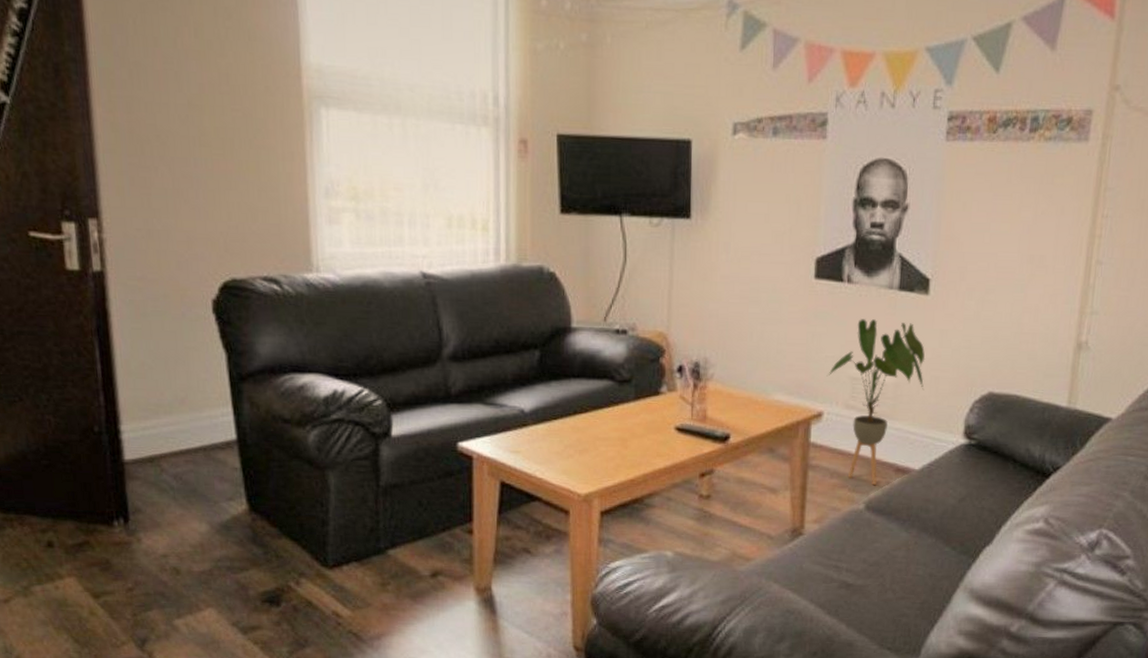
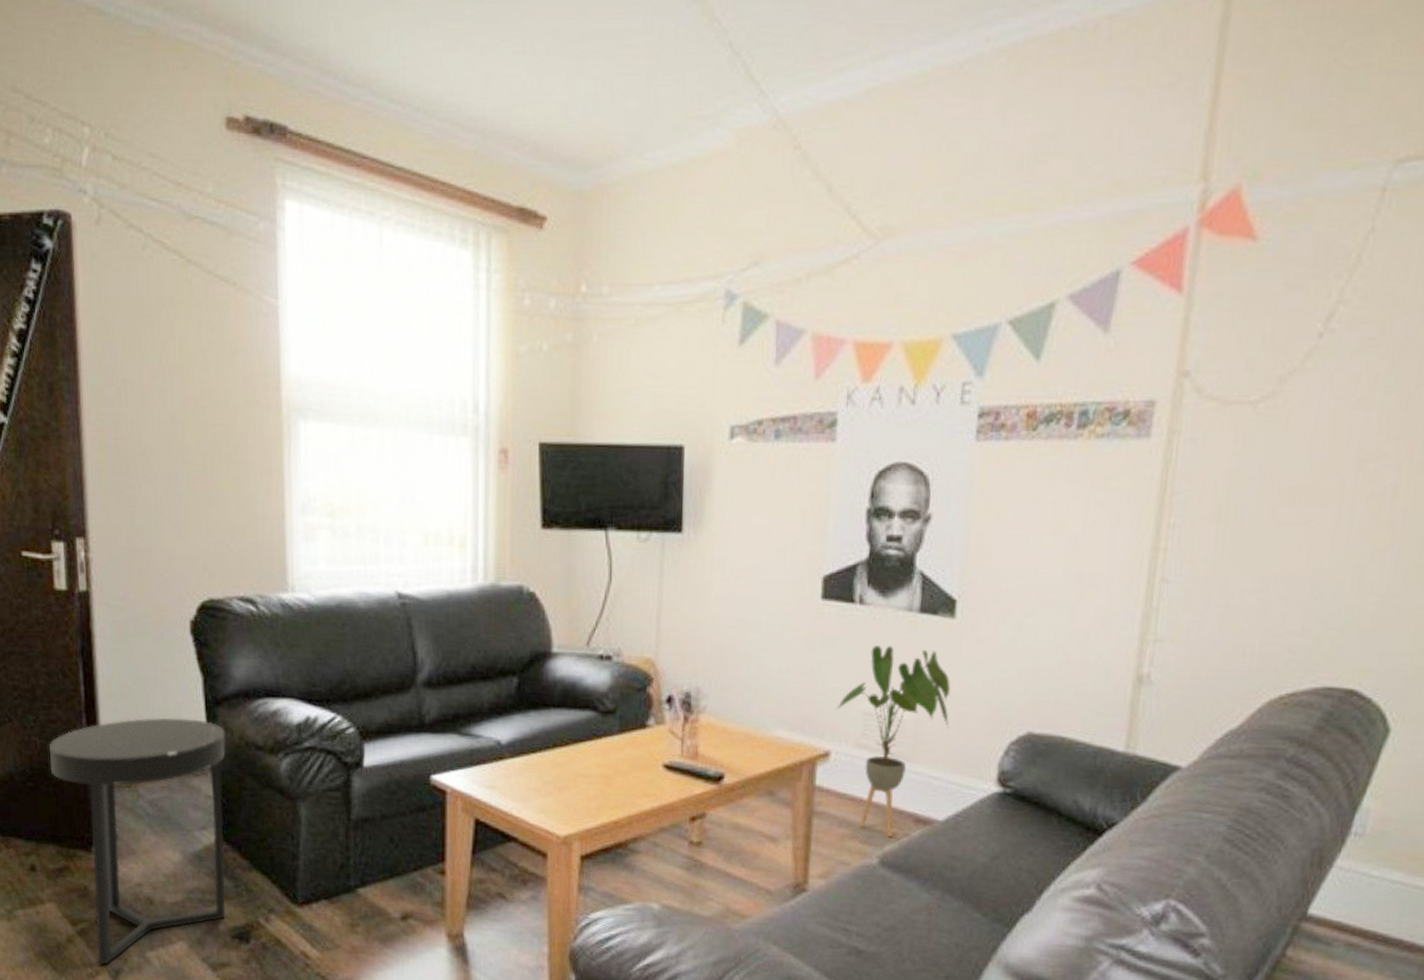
side table: none [65,394,255,634] -> present [49,718,226,965]

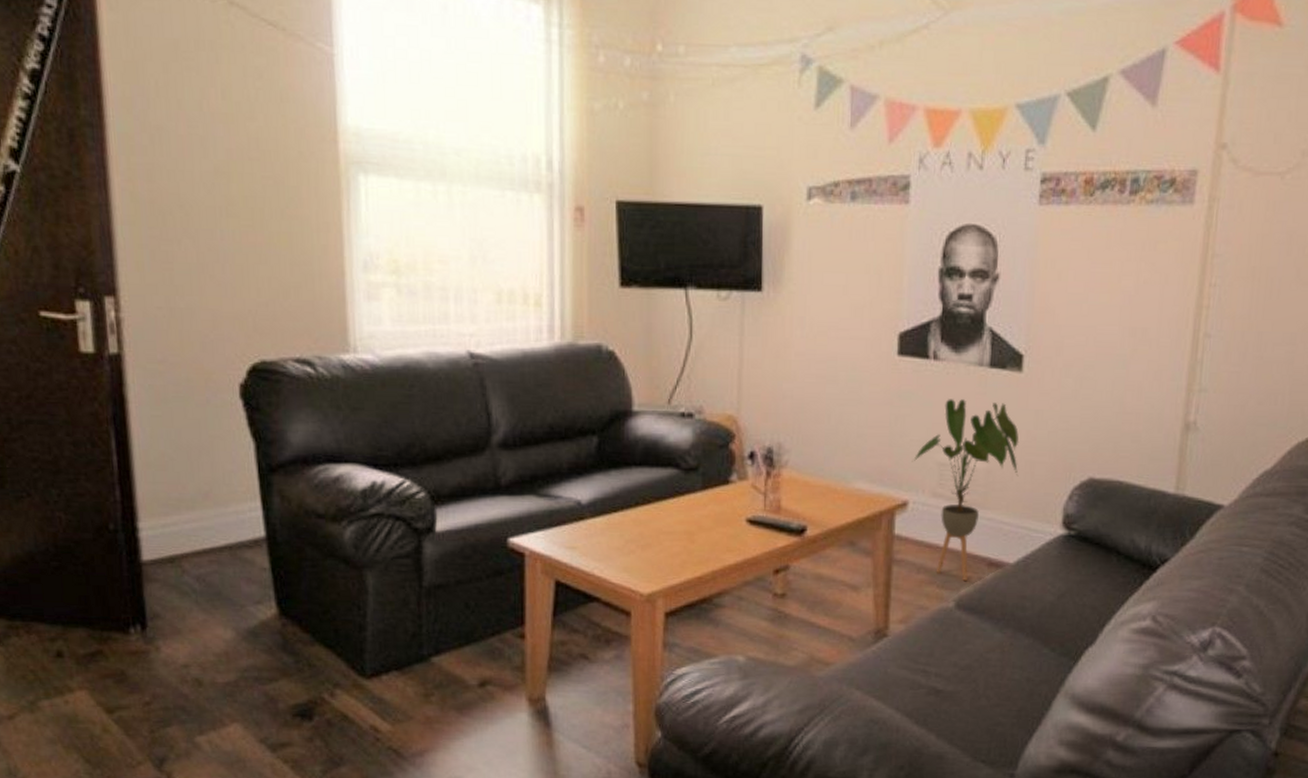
side table: present [49,718,226,965] -> none [77,487,285,753]

